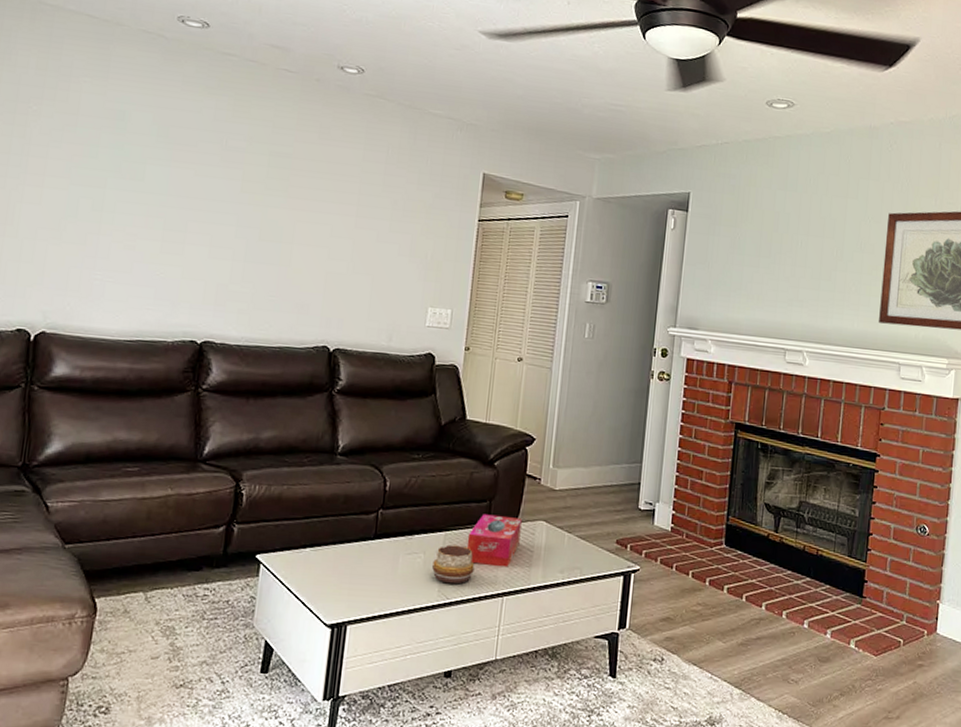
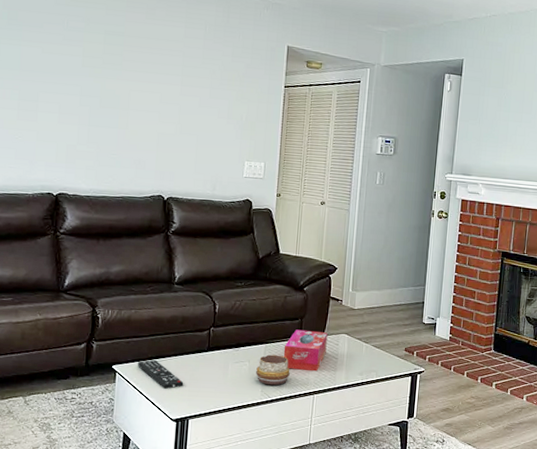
remote control: none [286,548,343,586] -> present [137,359,184,389]

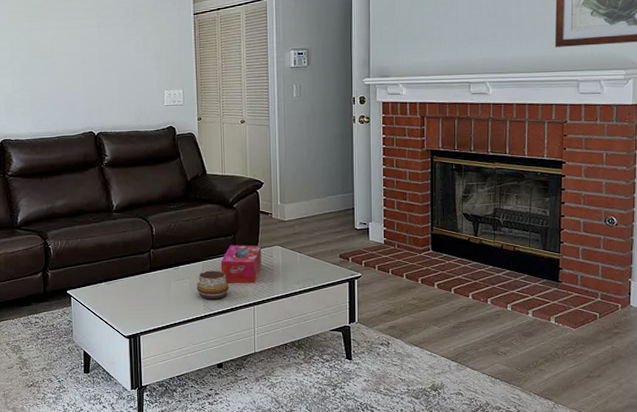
remote control: present [137,359,184,389] -> none [88,282,132,309]

